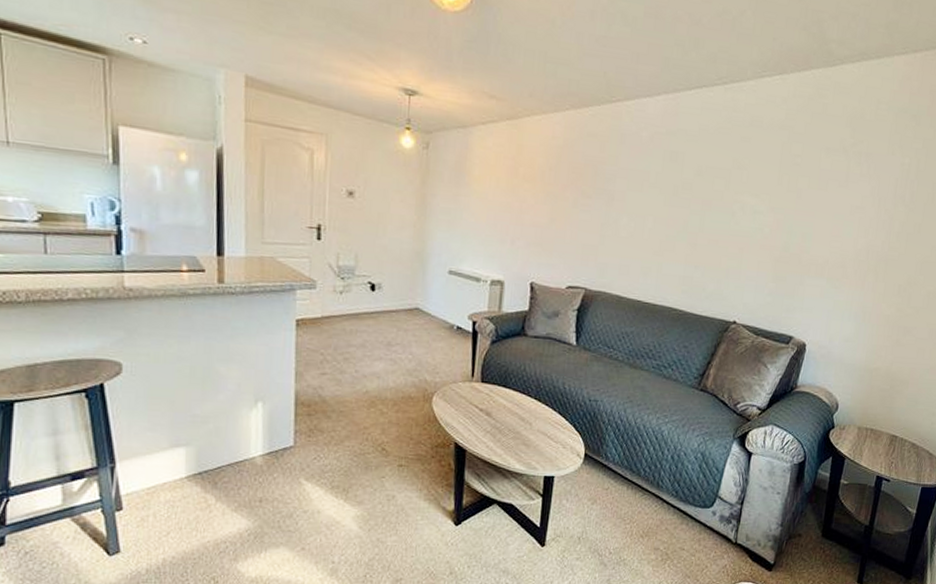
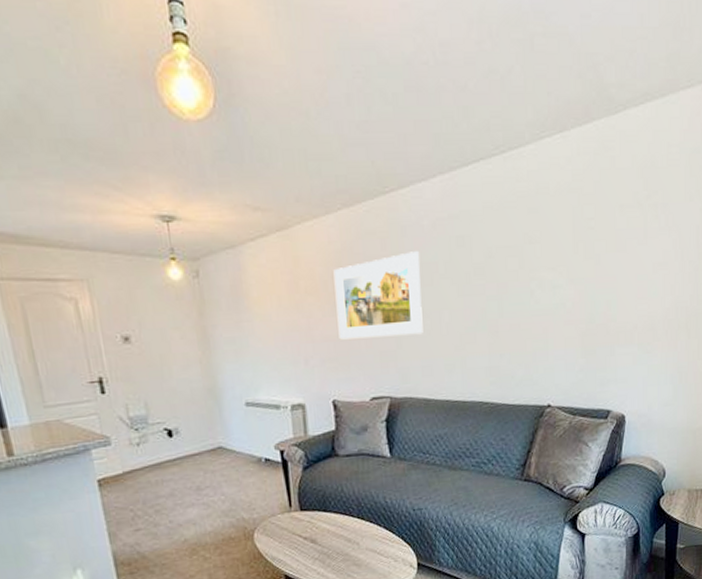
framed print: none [547,158,635,235] -> present [333,251,423,340]

